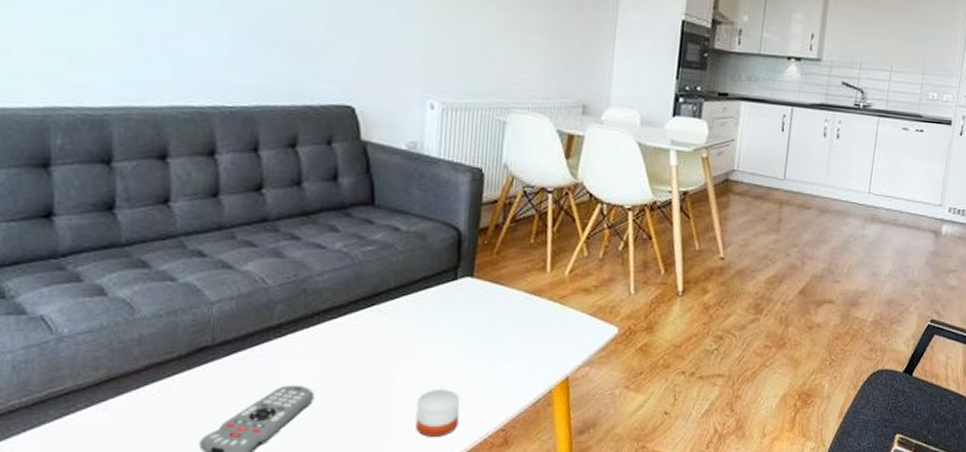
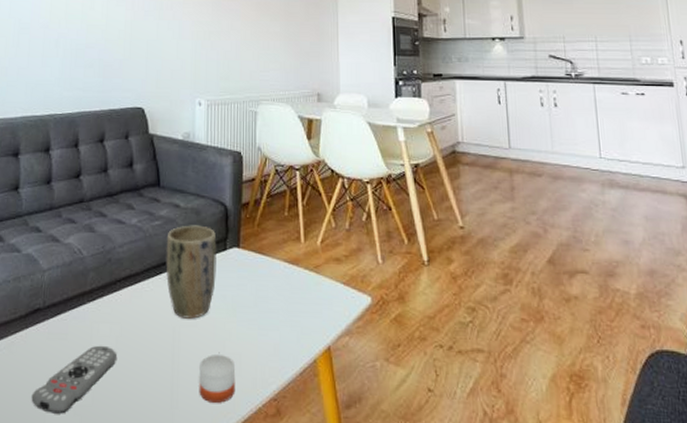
plant pot: none [379,251,446,354] -> present [166,225,217,319]

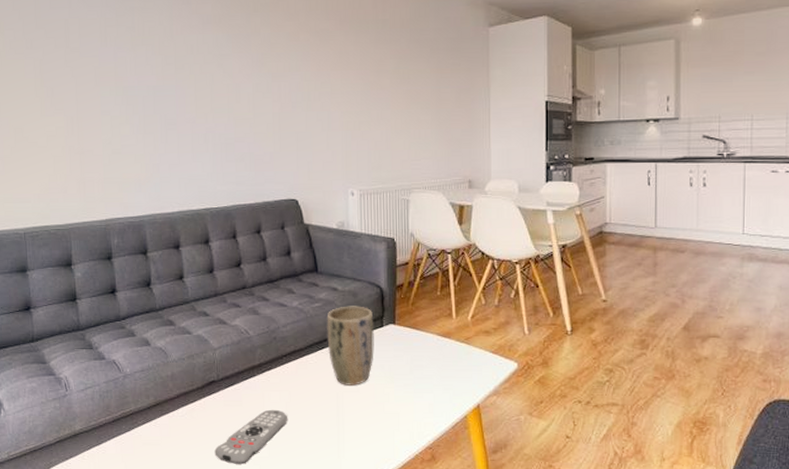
candle: present [199,355,236,403] -> none [362,414,395,452]

